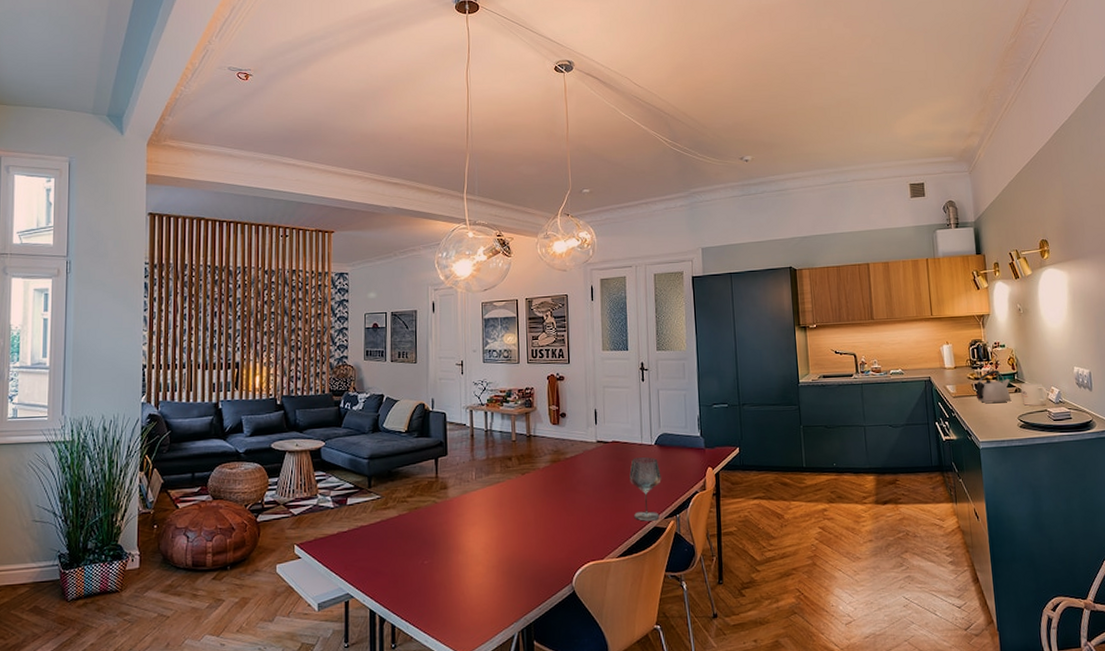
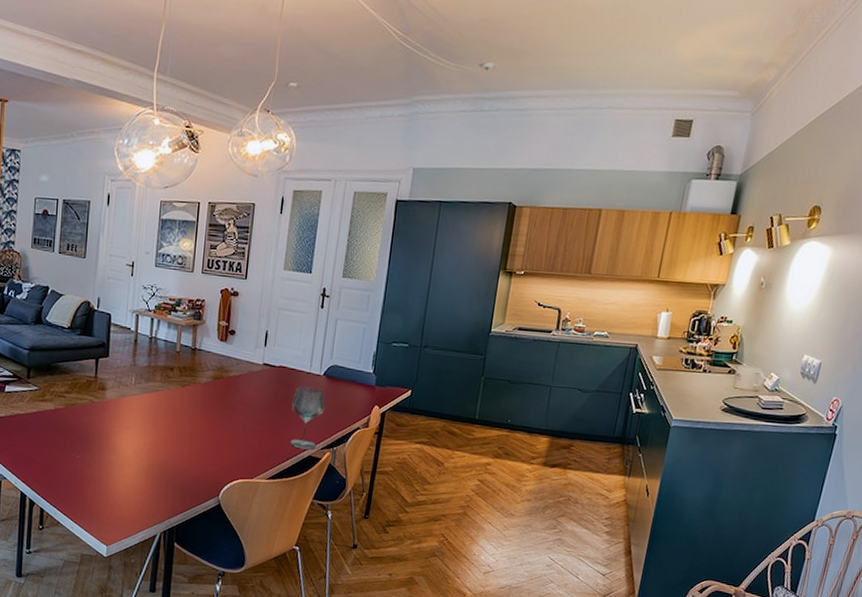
kettle: present [976,370,1012,404] -> none [683,346,727,382]

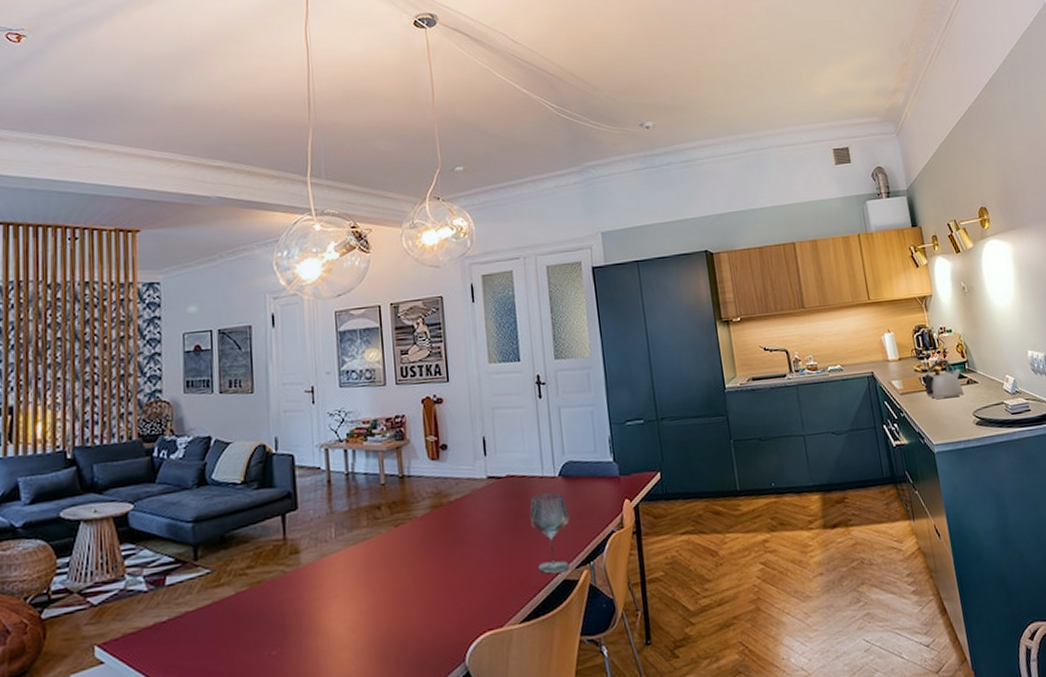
kettle: none [683,346,727,382] -> present [924,359,964,400]
mug: present [733,364,766,392] -> none [972,371,1004,399]

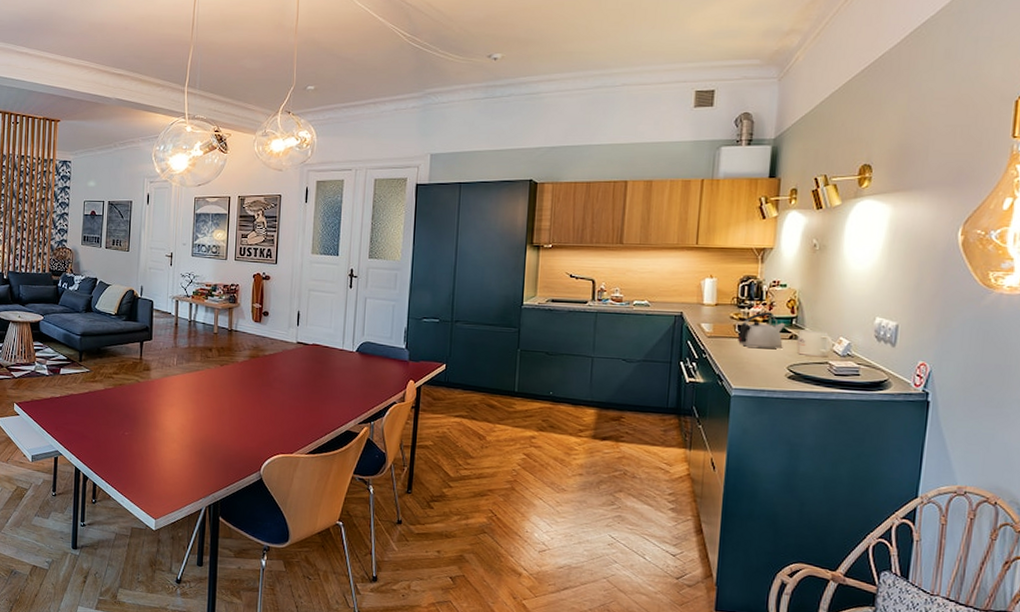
wine glass: present [529,492,570,574] -> none [326,362,360,425]
mug: none [972,371,1004,399] -> present [796,329,834,358]

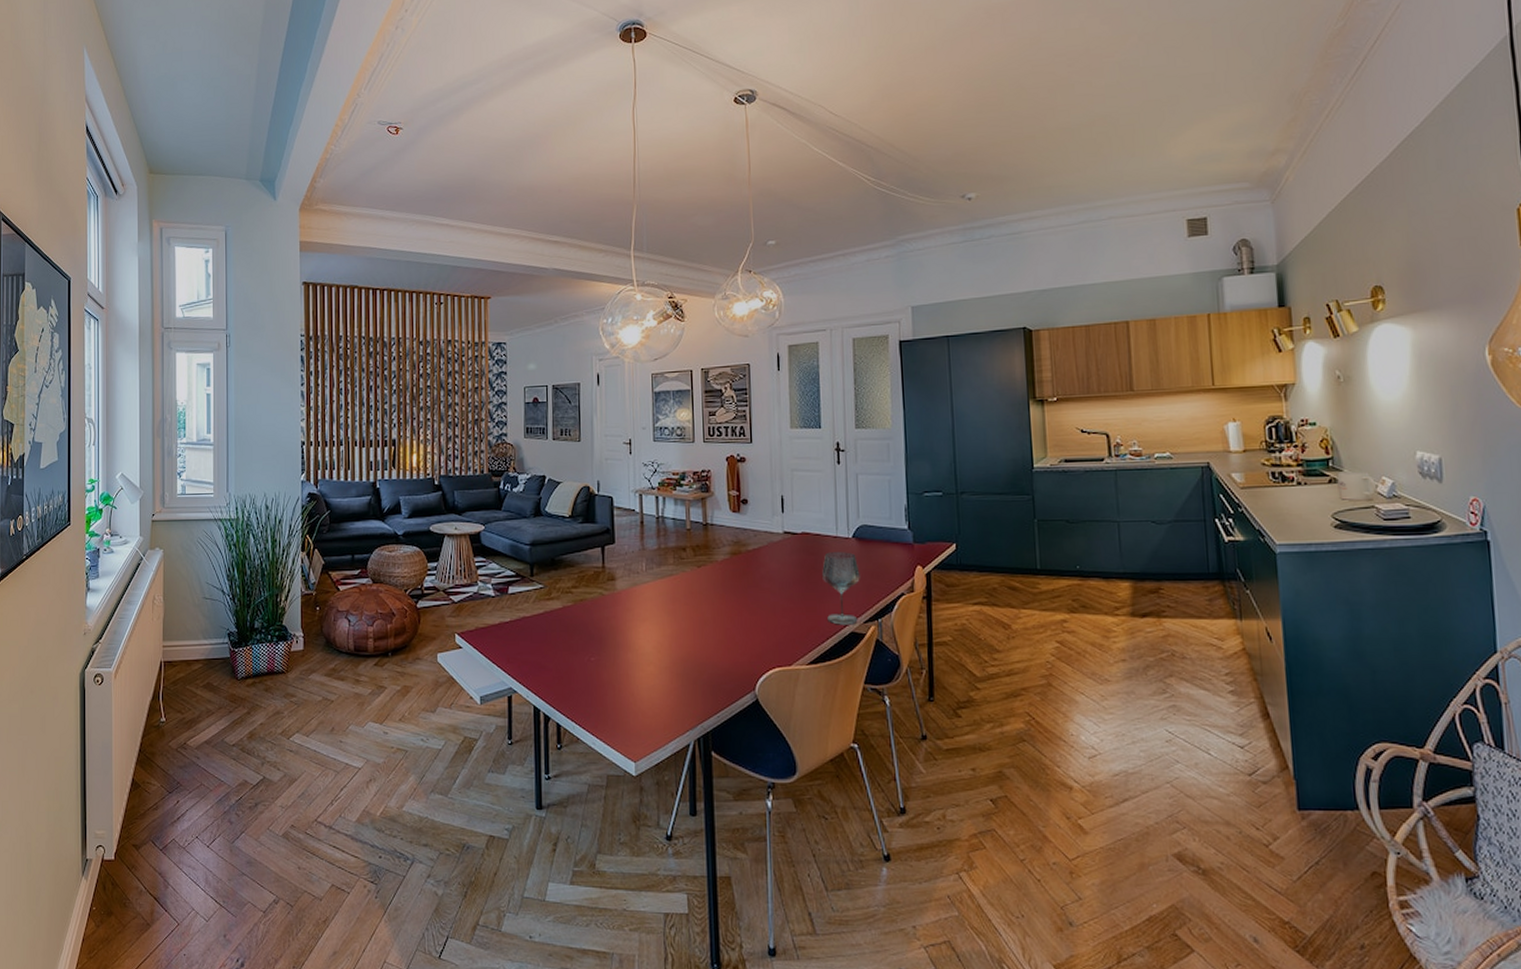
wine glass: none [326,362,360,425] -> present [821,552,860,625]
kettle: present [738,312,786,349] -> none [1273,455,1323,497]

